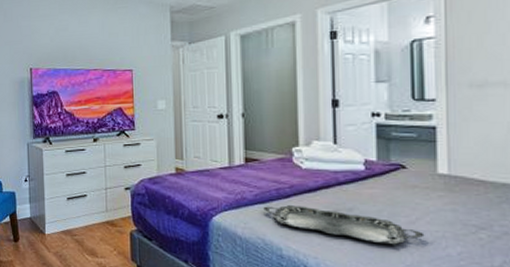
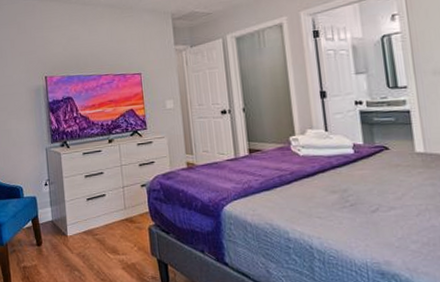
serving tray: present [263,205,425,245] -> none [269,190,411,220]

